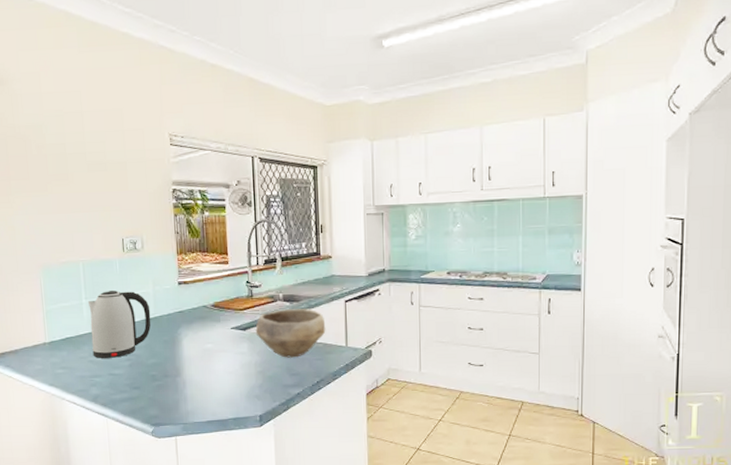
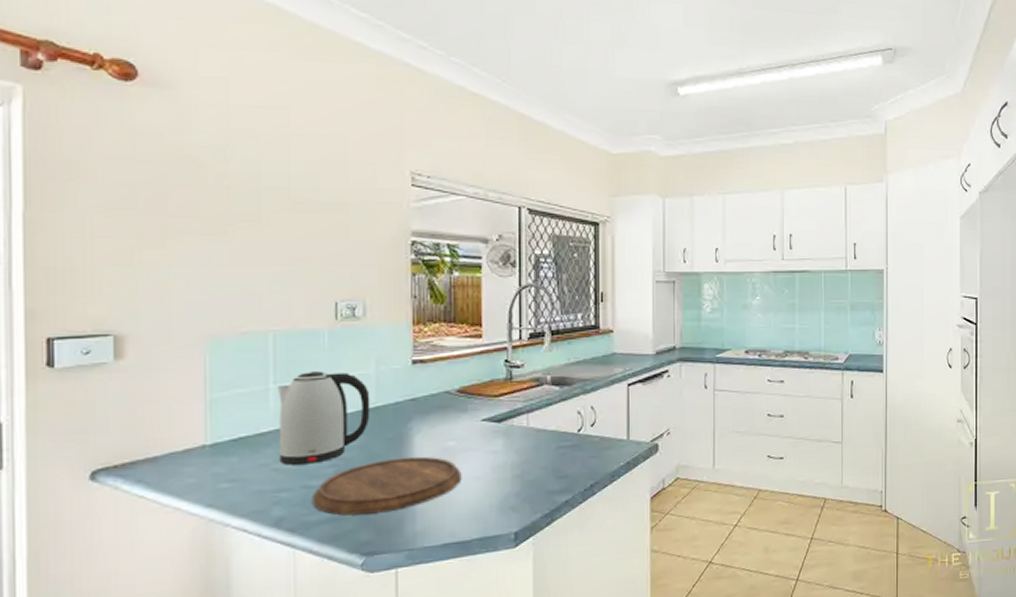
cutting board: none [116,355,219,396] -> present [313,456,462,516]
bowl: present [255,309,326,358] -> none [514,394,604,457]

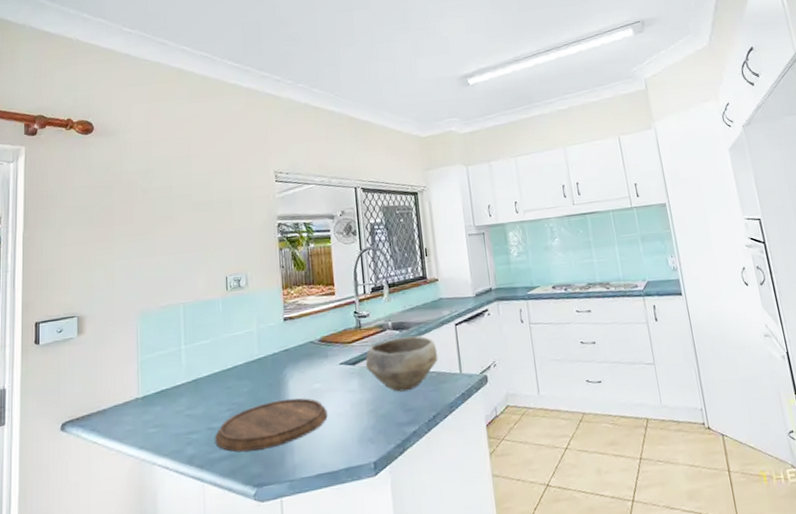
kettle: present [276,371,370,465] -> none [187,332,255,411]
bowl: none [514,394,604,457] -> present [365,336,439,392]

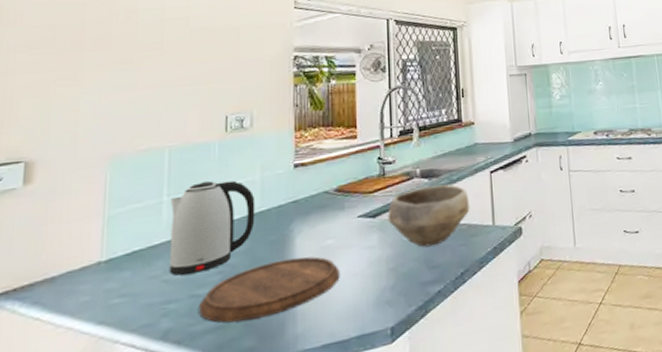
kettle: none [187,332,255,411] -> present [169,180,255,276]

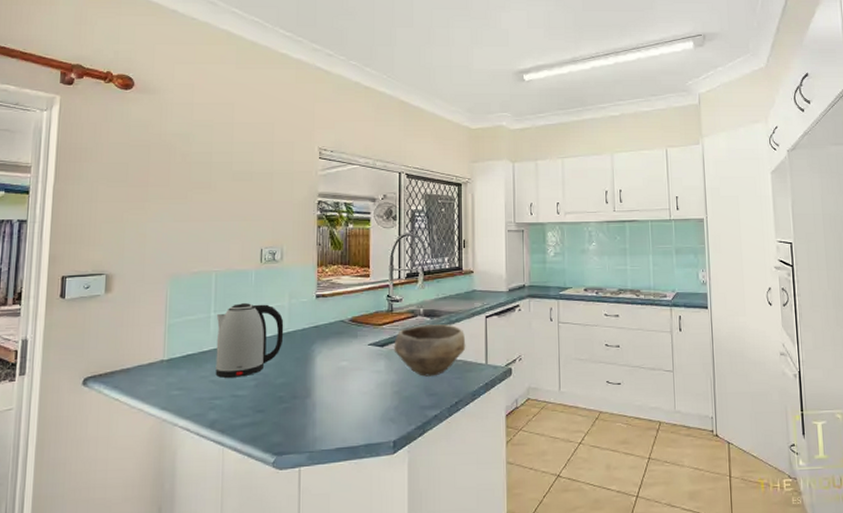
cutting board: present [199,256,340,323] -> none [238,373,352,421]

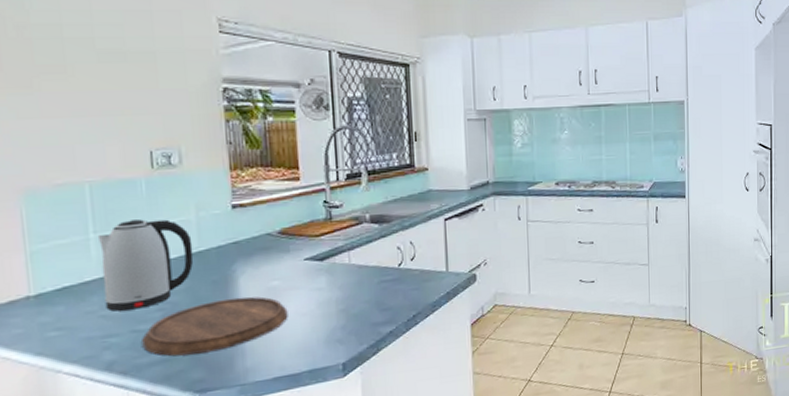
cutting board: none [238,373,352,421] -> present [142,296,288,357]
bowl: present [394,324,466,377] -> none [336,230,423,291]

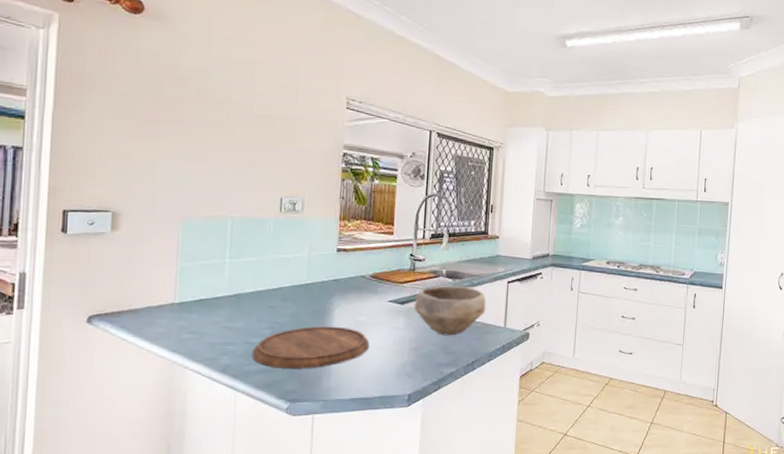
kettle: present [97,219,194,312] -> none [229,251,303,325]
bowl: none [336,230,423,291] -> present [413,285,486,336]

